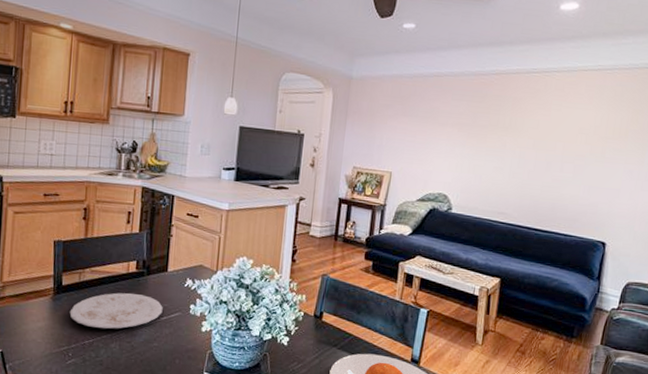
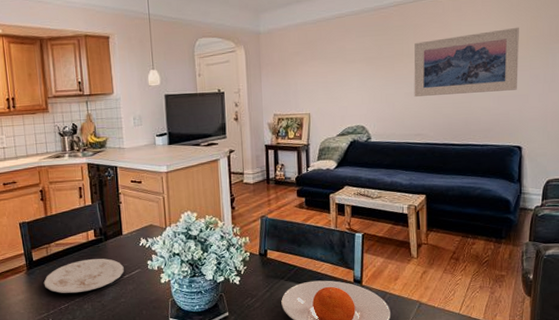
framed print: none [503,116,620,183] -> present [414,27,519,97]

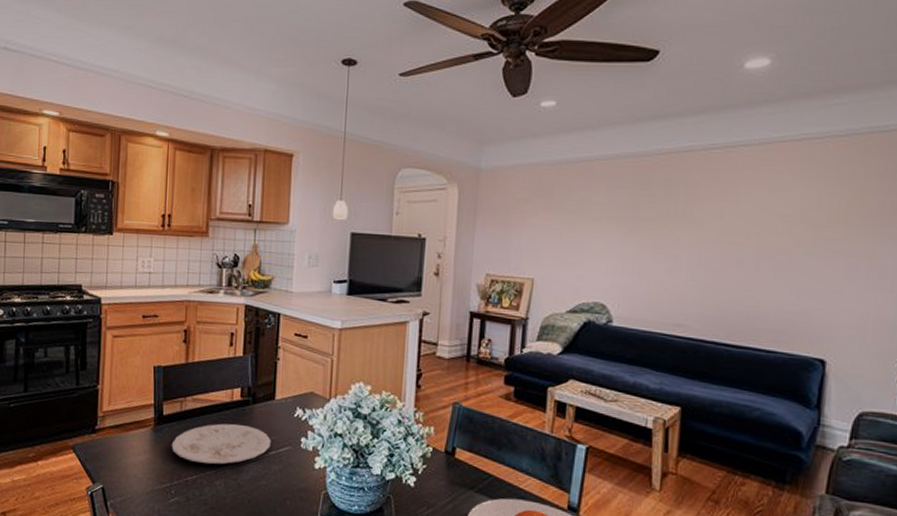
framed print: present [414,27,519,97] -> none [677,198,836,283]

